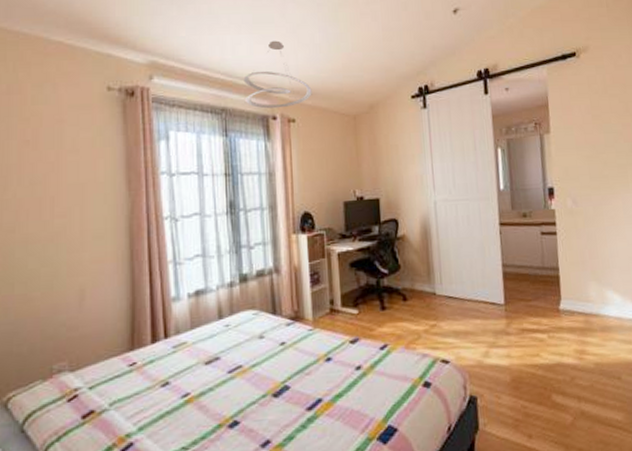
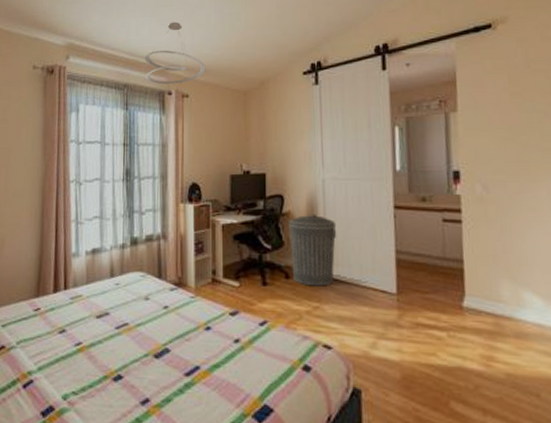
trash can: none [404,235,450,306] -> present [289,214,337,286]

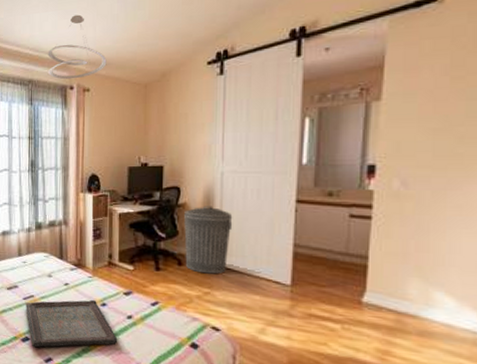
serving tray: none [118,323,225,387] -> present [26,299,118,348]

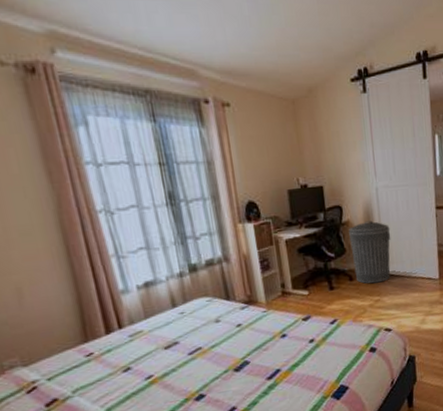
serving tray: present [26,299,118,348] -> none [192,333,304,403]
ceiling light fixture: present [48,14,107,80] -> none [166,10,246,91]

